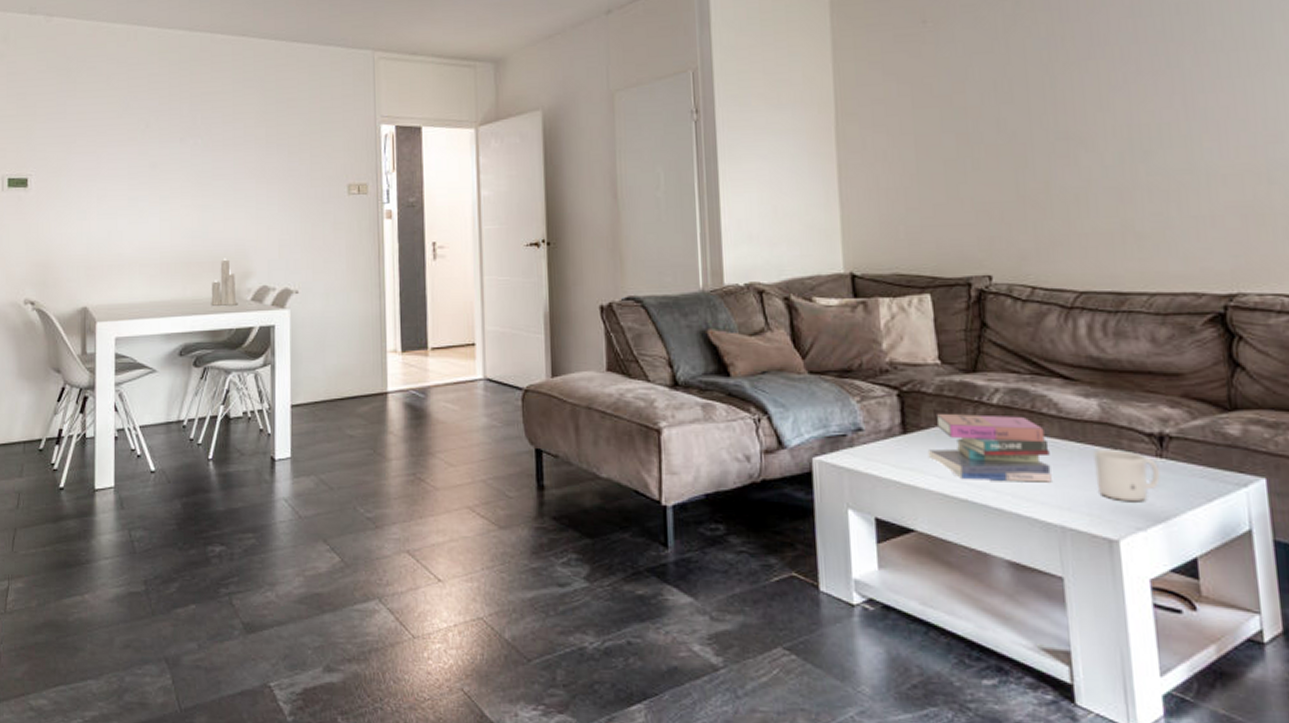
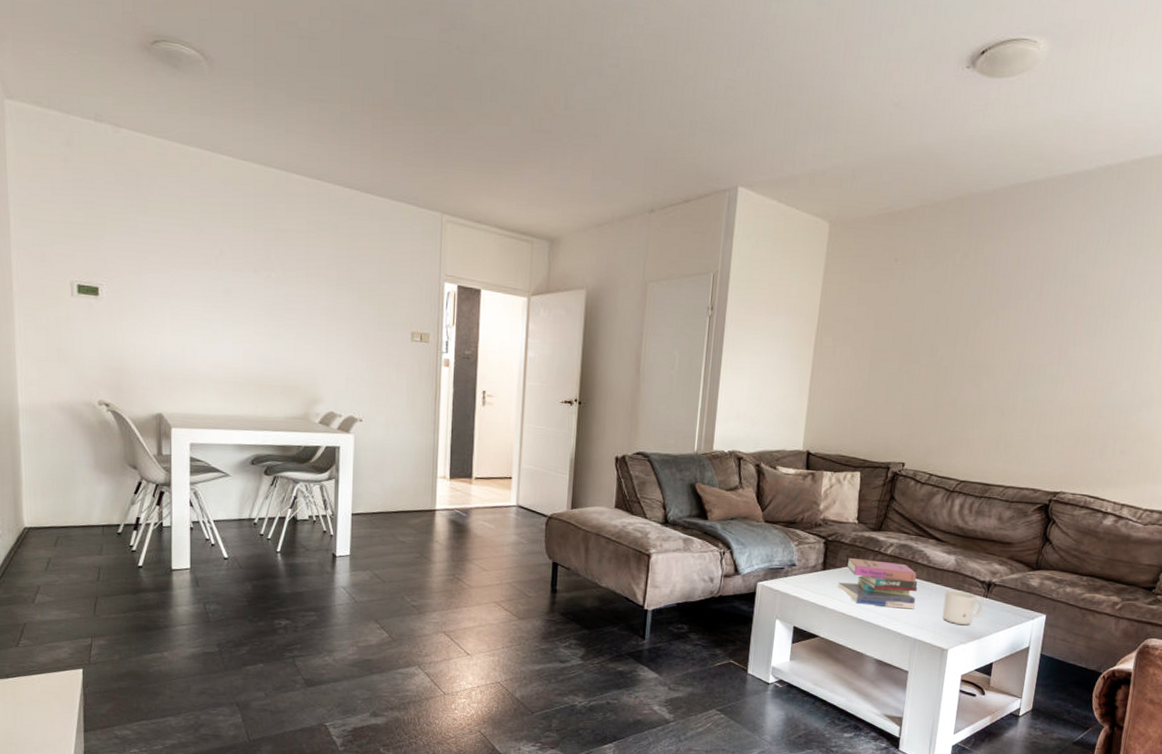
candle: present [211,258,237,306] -> none [281,384,306,426]

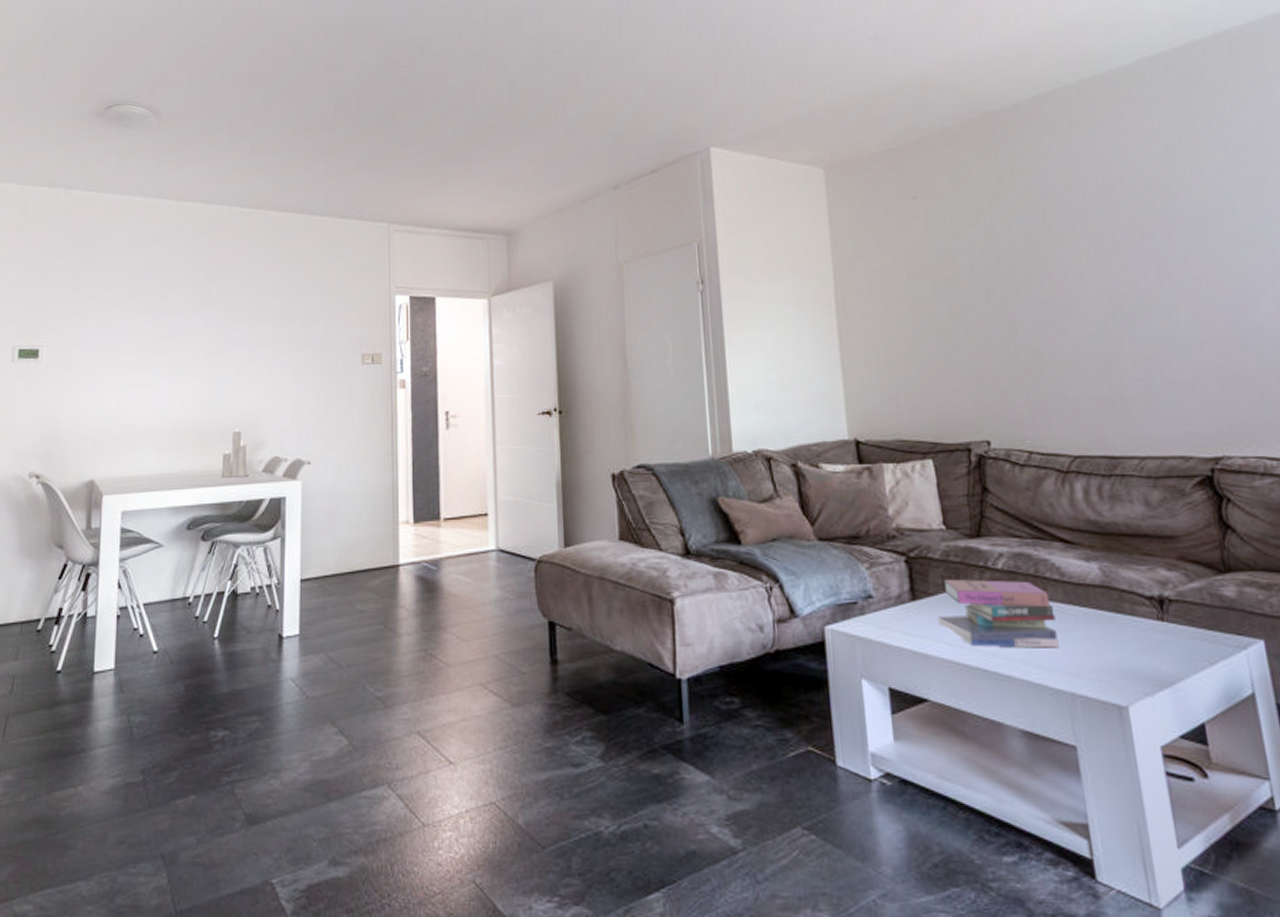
candle: none [281,384,306,426] -> present [221,429,248,478]
mug: present [942,590,983,626] -> none [1098,614,1163,667]

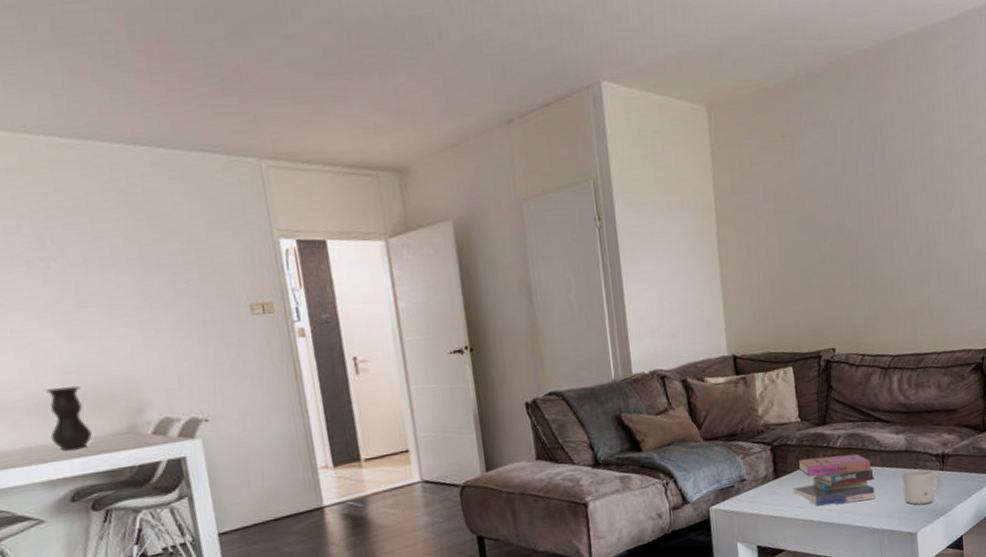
vase: none [183,421,215,480] -> present [46,386,92,451]
candle: present [221,429,248,478] -> none [99,392,135,445]
mug: none [1098,614,1163,667] -> present [902,468,942,505]

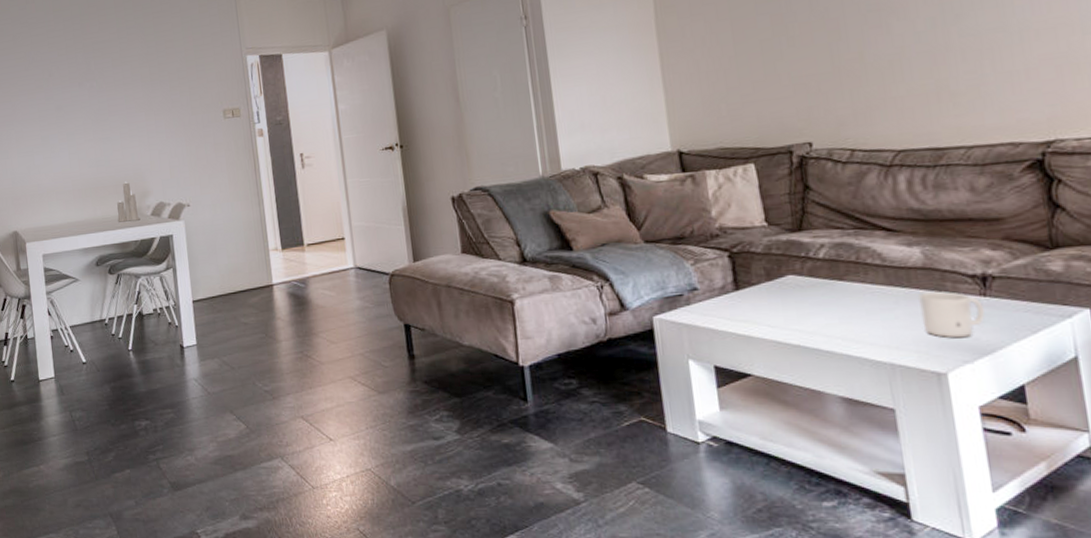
vase: present [46,386,92,451] -> none [85,176,112,226]
candle: none [99,392,135,445] -> present [116,181,139,222]
books: present [793,454,875,507] -> none [760,267,880,328]

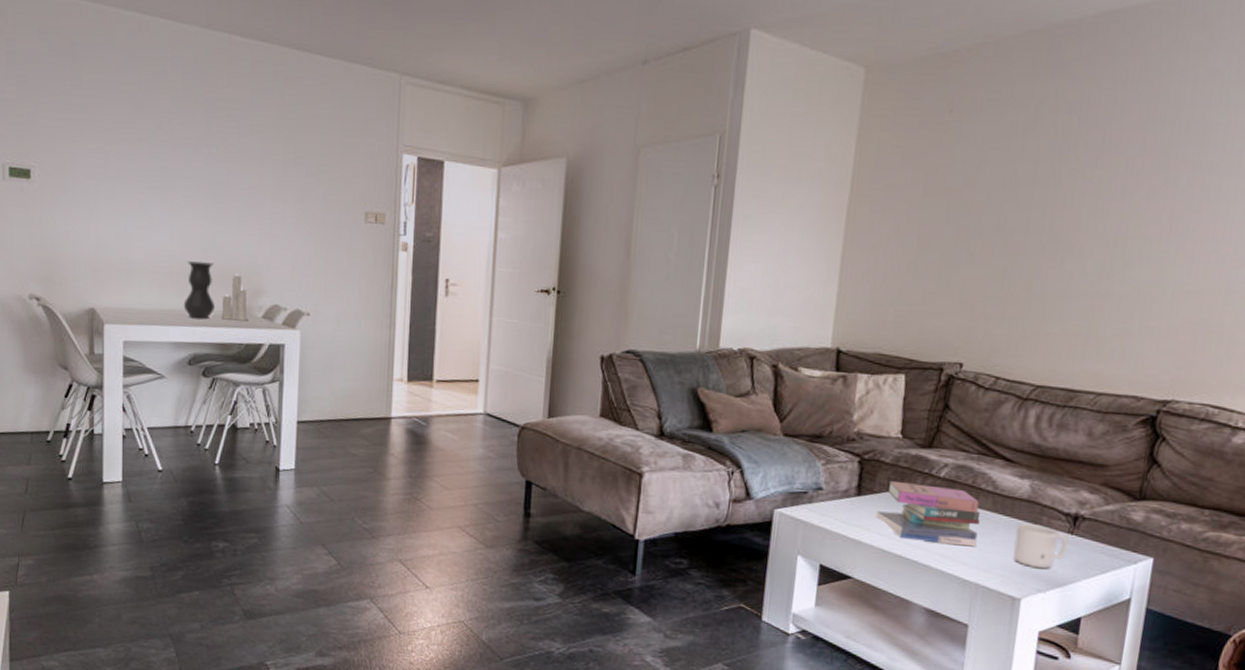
vase: none [85,176,112,226] -> present [183,261,215,320]
books: none [760,267,880,328] -> present [875,480,981,547]

